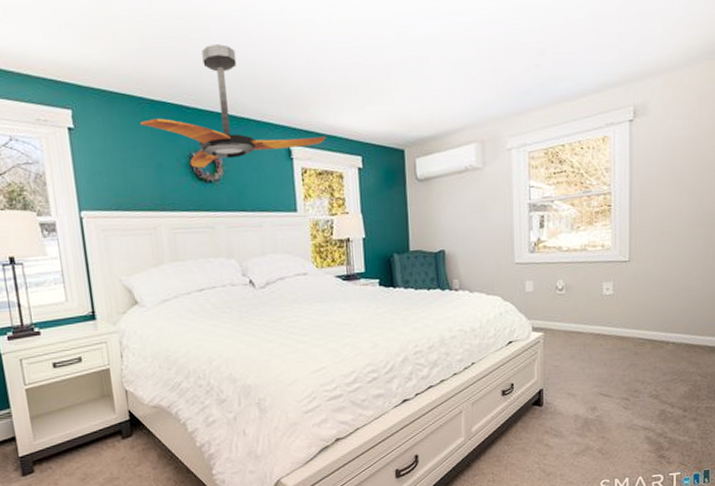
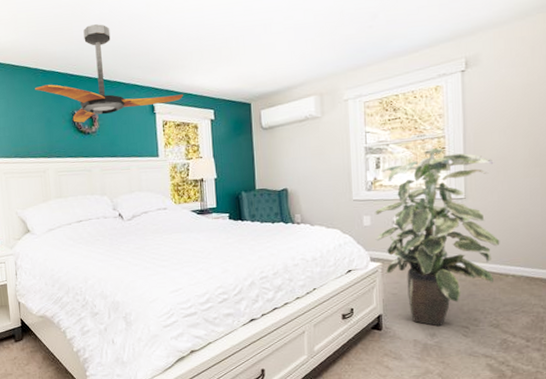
indoor plant: none [537,205,662,400] -> present [375,148,500,327]

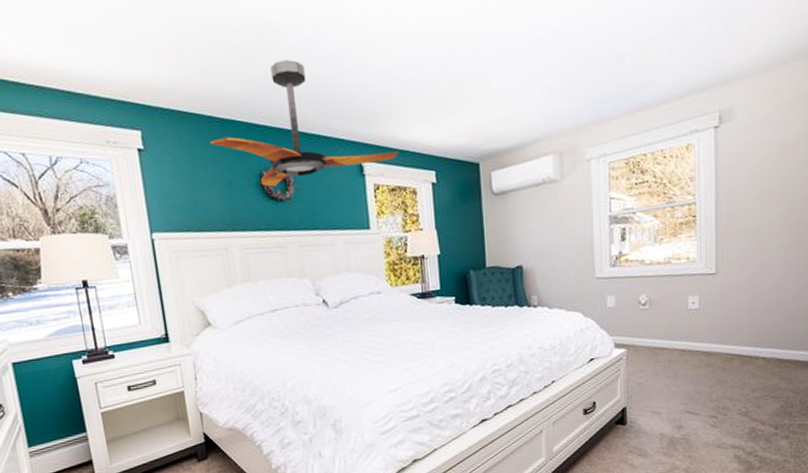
indoor plant: present [375,148,500,327] -> none [620,216,751,418]

